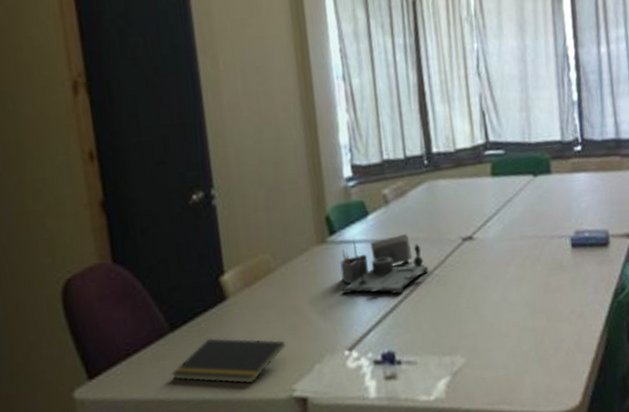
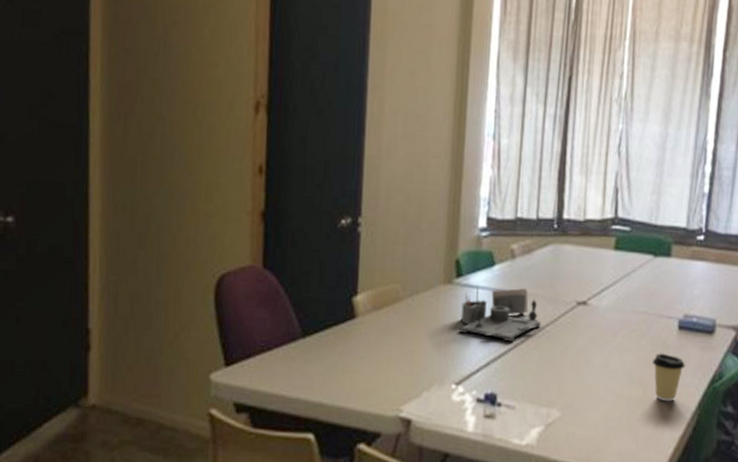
notepad: present [171,337,287,384] -> none [296,349,401,397]
coffee cup: none [550,275,586,325] -> present [652,353,686,402]

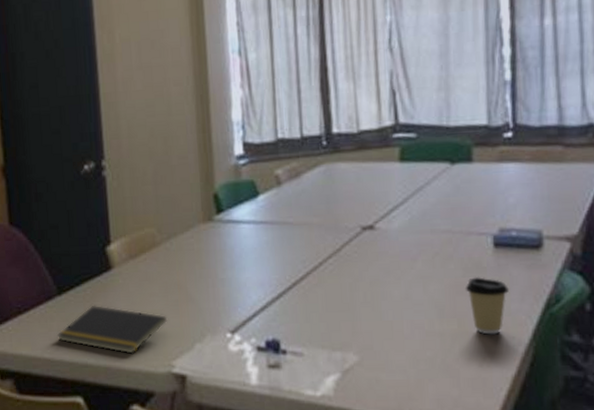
notepad: none [296,349,401,397] -> present [57,305,168,354]
desk organizer: present [459,283,542,342] -> none [226,217,322,280]

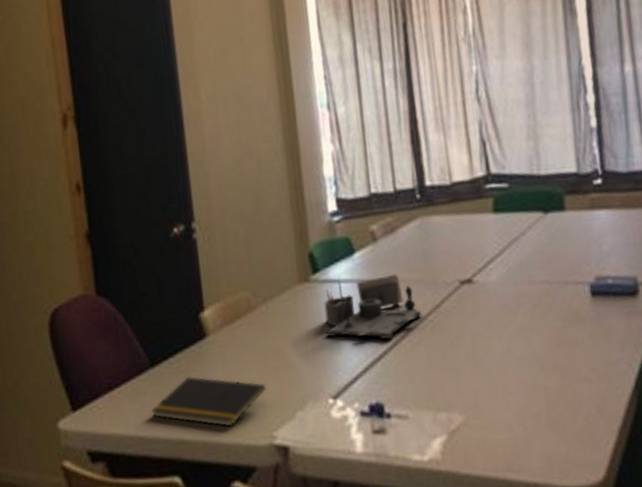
desk organizer: none [226,217,322,280] -> present [324,273,422,340]
coffee cup: present [465,277,510,335] -> none [565,327,610,386]

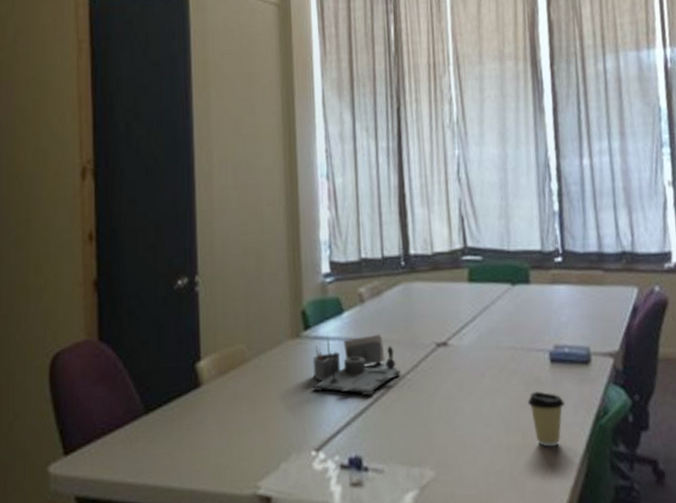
notepad: present [150,376,267,427] -> none [141,424,255,476]
coffee cup: none [565,327,610,386] -> present [527,391,565,447]

